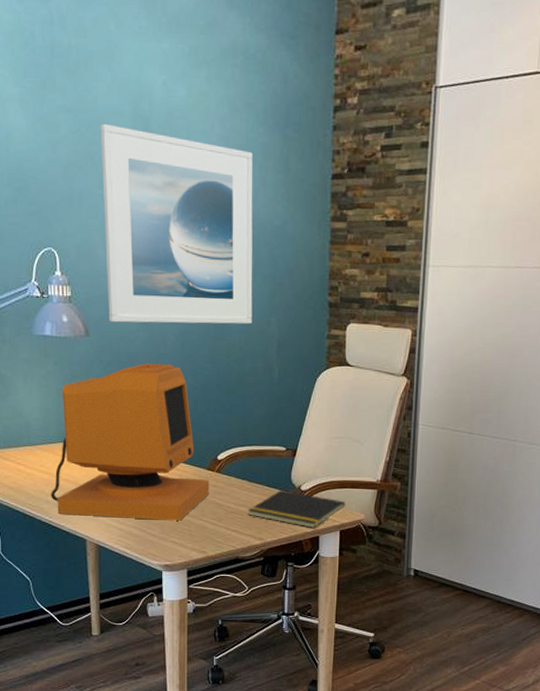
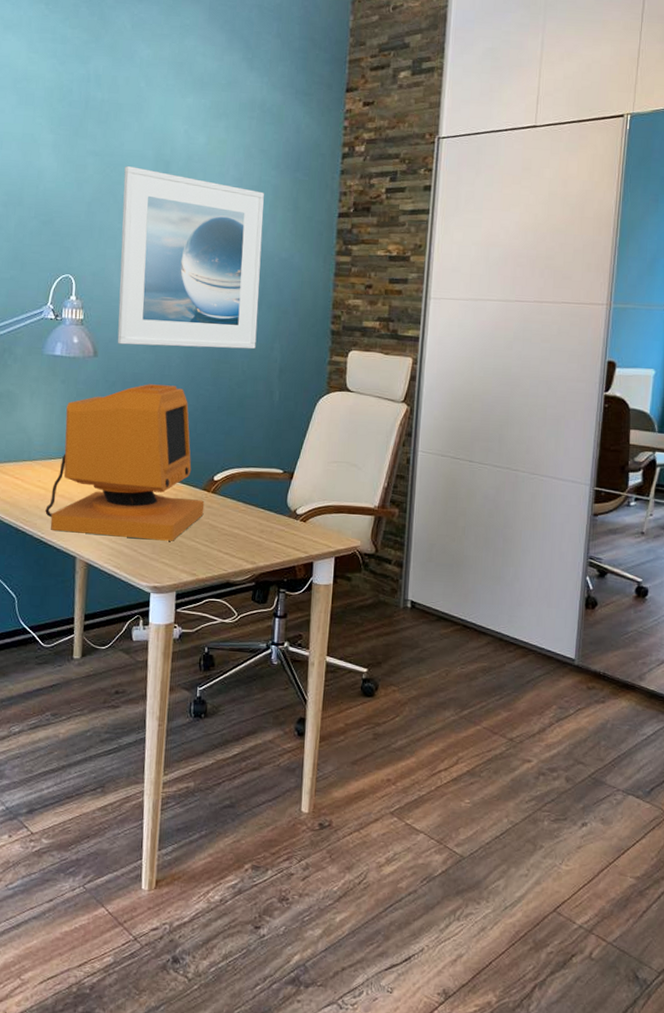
notepad: present [247,490,346,528] -> none [241,513,342,554]

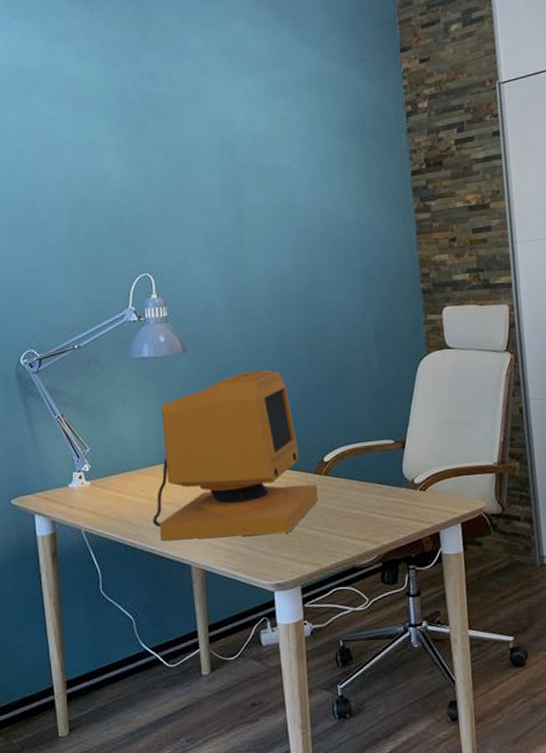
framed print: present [117,166,264,350] -> none [190,156,348,336]

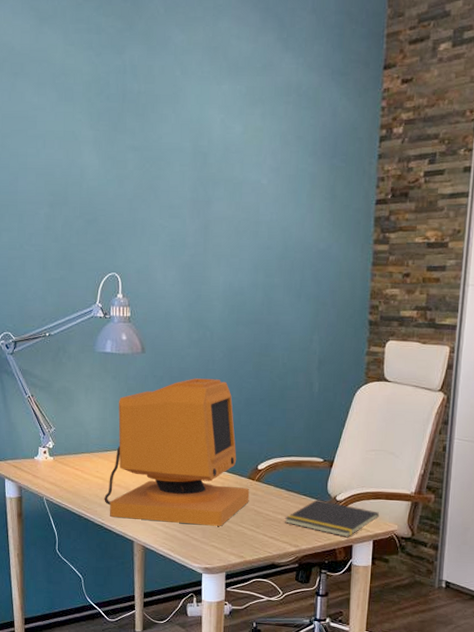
notepad: none [360,486,464,524] -> present [284,499,380,537]

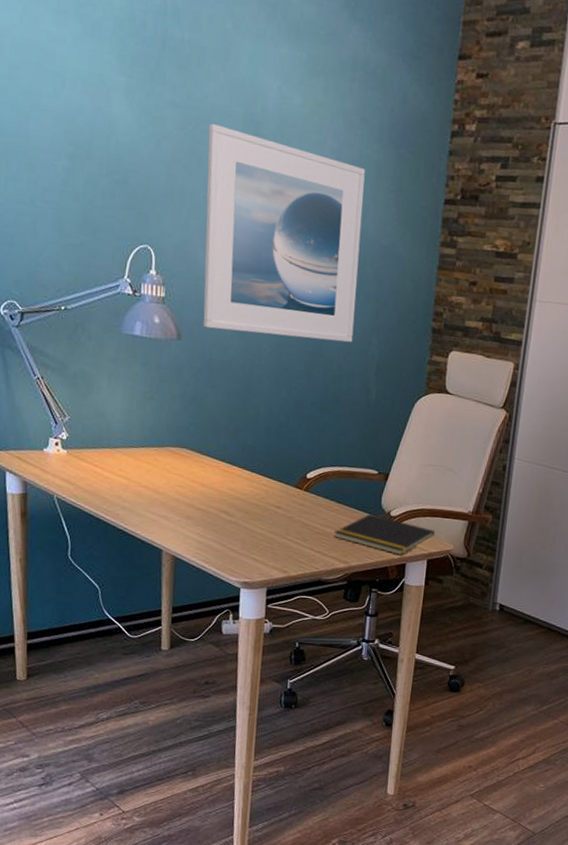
computer monitor: present [104,378,250,526] -> none [128,373,297,538]
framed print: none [163,160,302,342] -> present [203,123,365,343]

